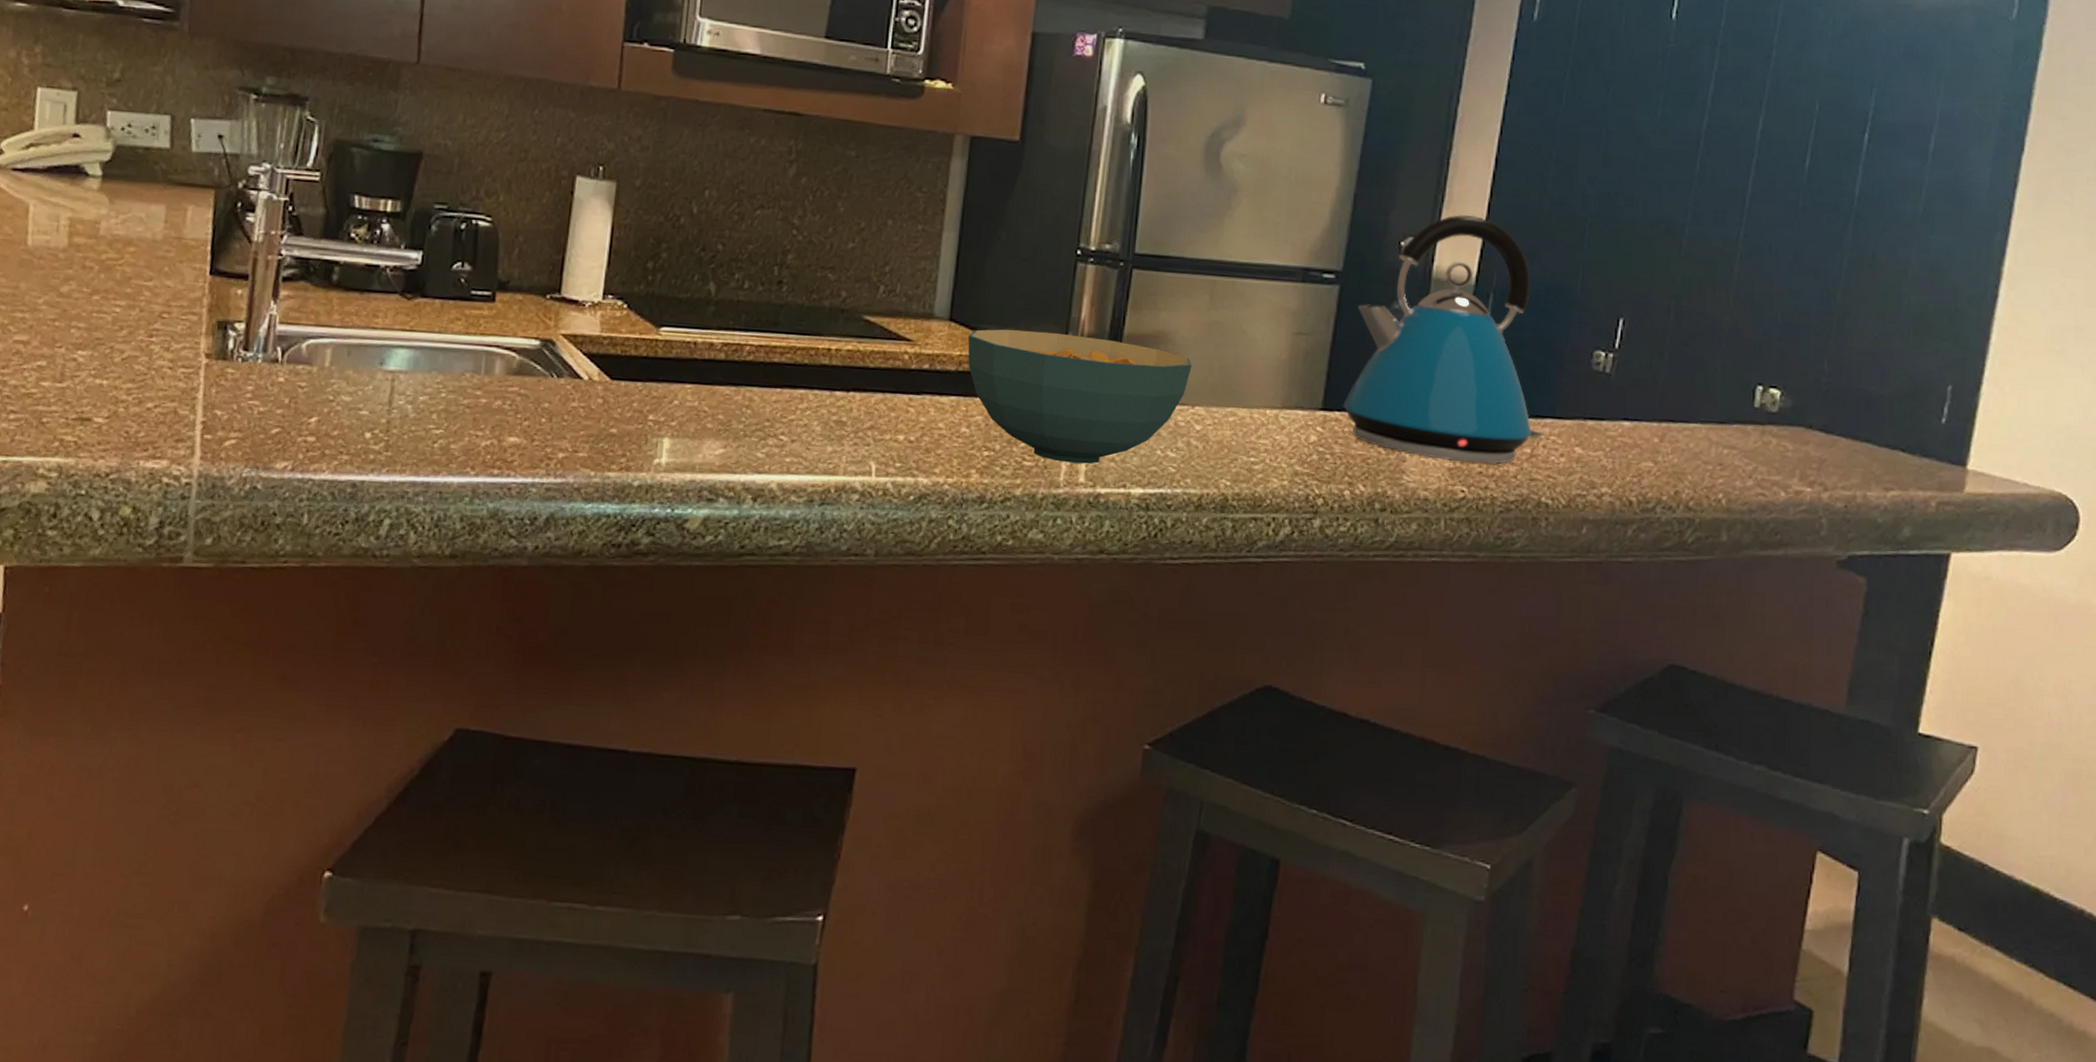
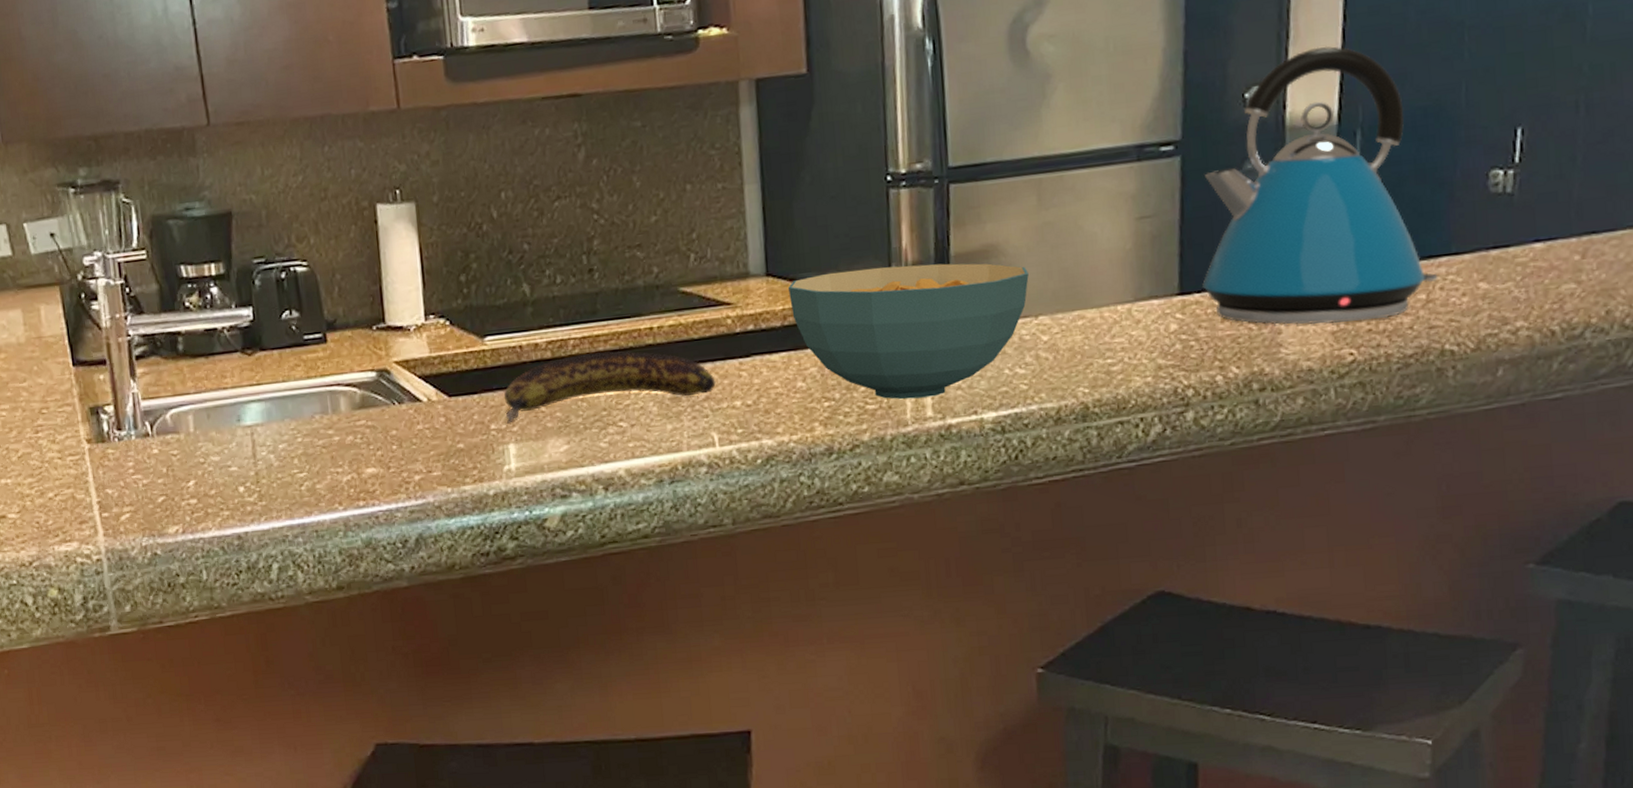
banana: none [666,361,883,423] -> present [503,351,716,425]

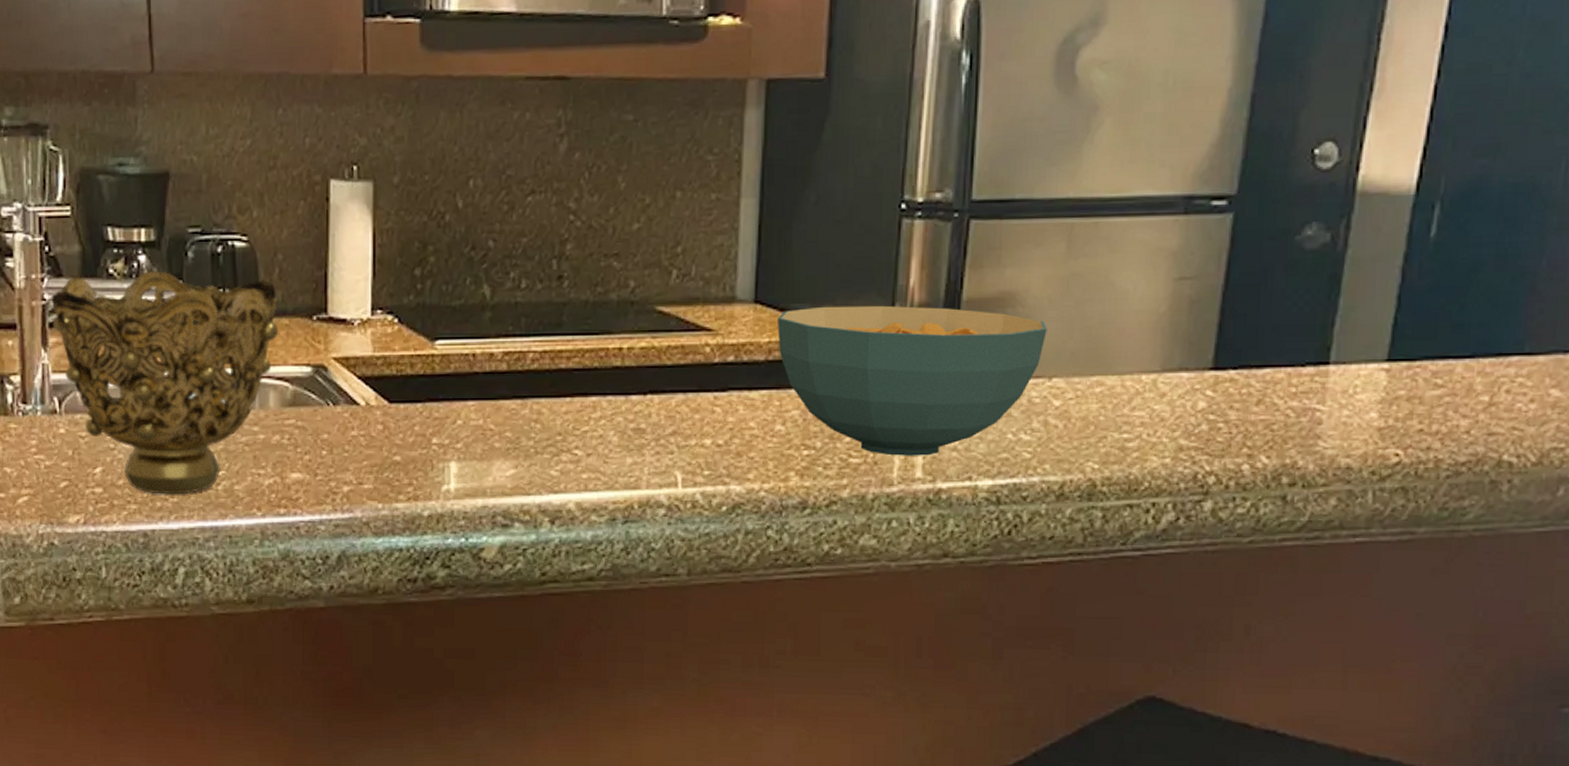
decorative bowl: none [135,298,343,500] -> present [51,269,278,495]
banana: present [503,351,716,425] -> none [450,369,685,440]
kettle: present [1202,46,1438,325] -> none [1240,103,1506,419]

